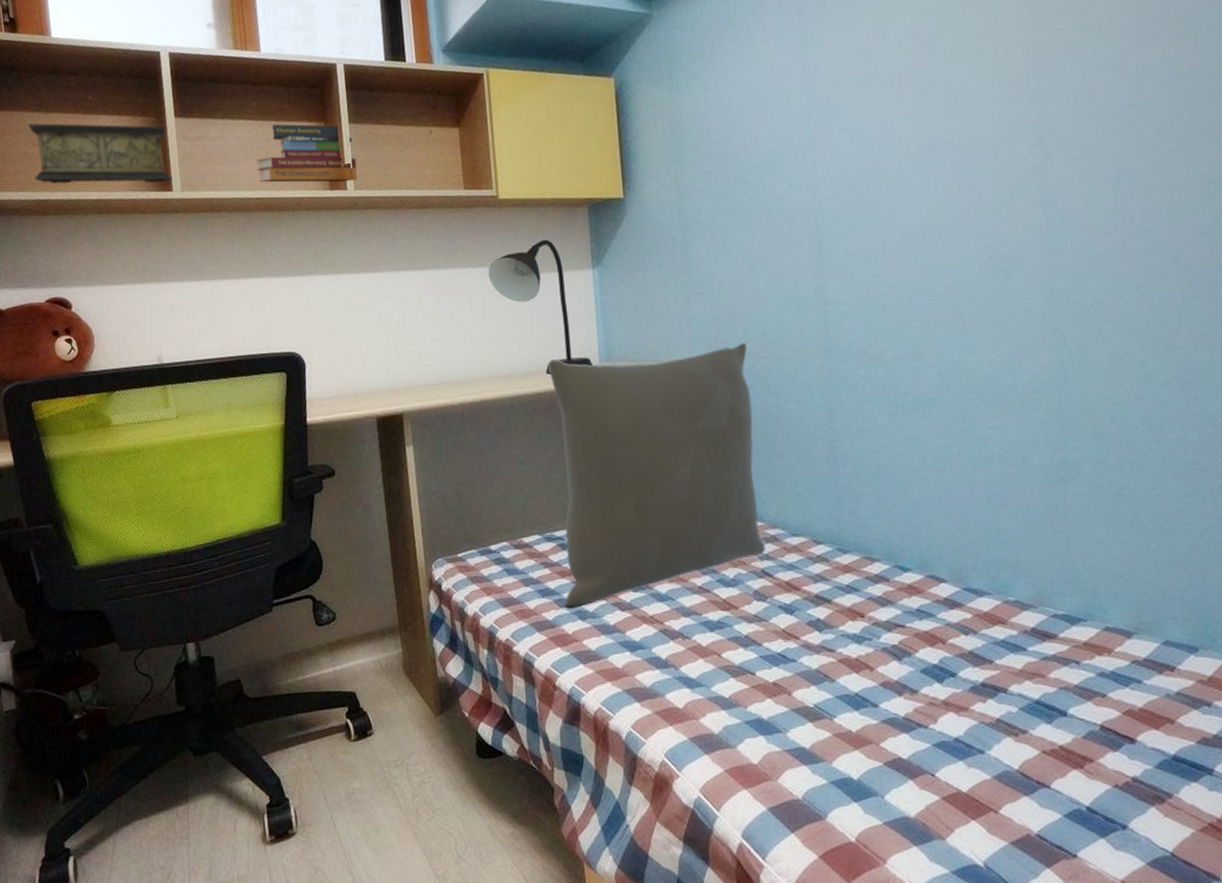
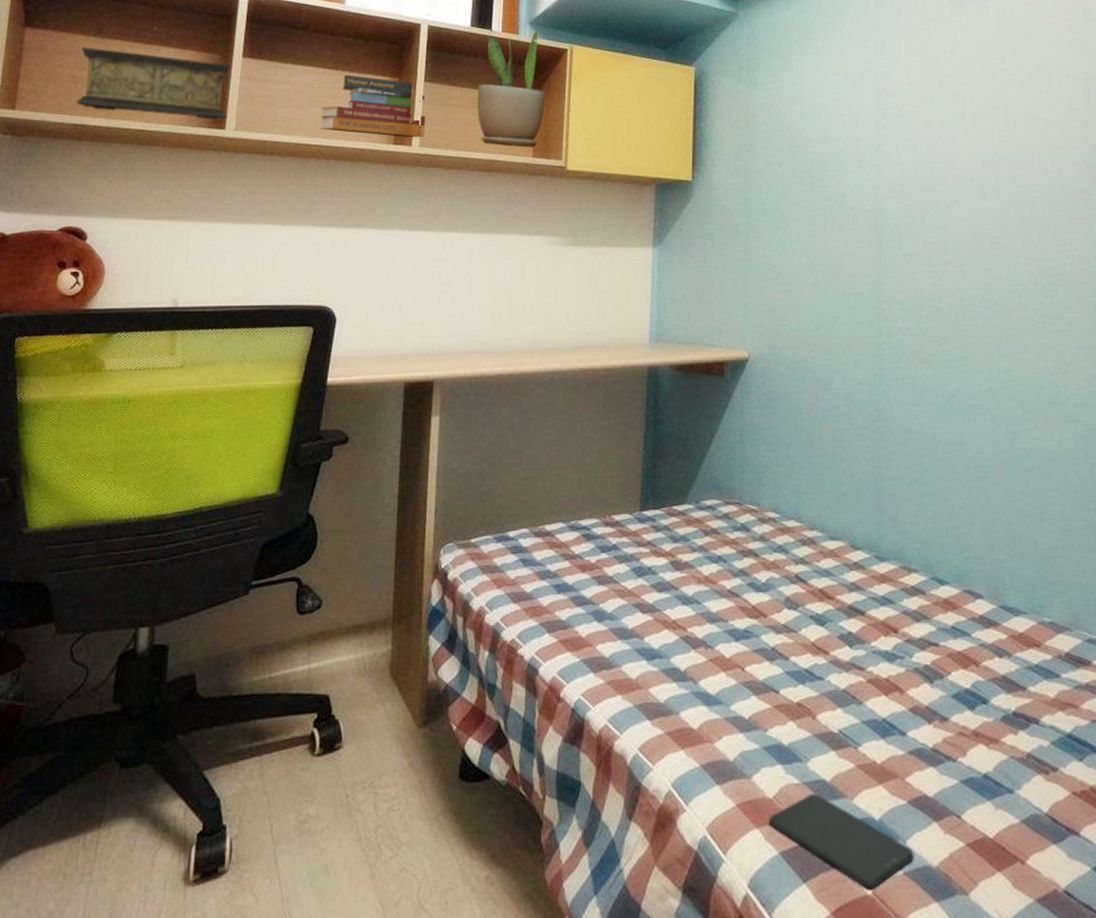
potted plant: none [401,53,469,181] -> present [477,27,545,148]
desk lamp: present [488,239,594,375] -> none [546,214,643,351]
pillow: present [547,343,766,610] -> none [581,334,802,609]
smartphone: none [756,759,893,837] -> present [769,793,914,889]

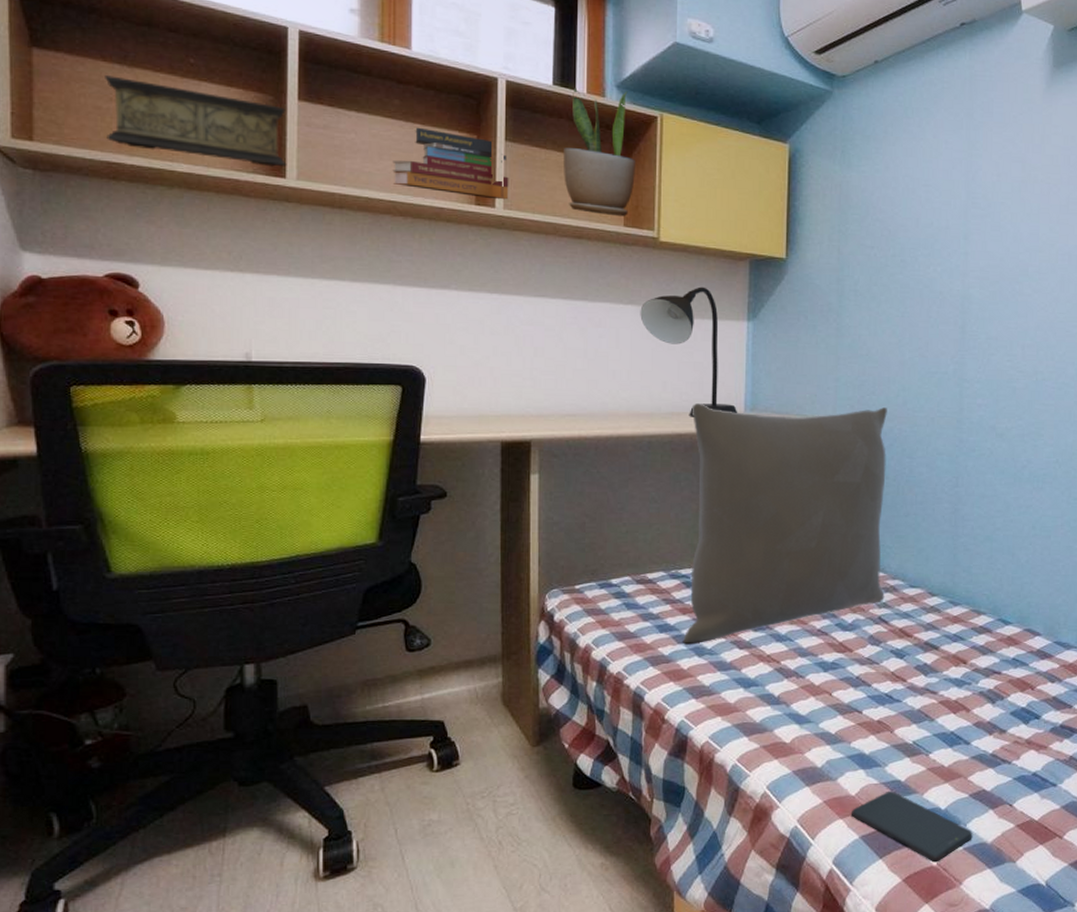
desk lamp: none [546,214,643,351] -> present [640,286,738,417]
pillow: none [581,334,802,609] -> present [683,403,887,646]

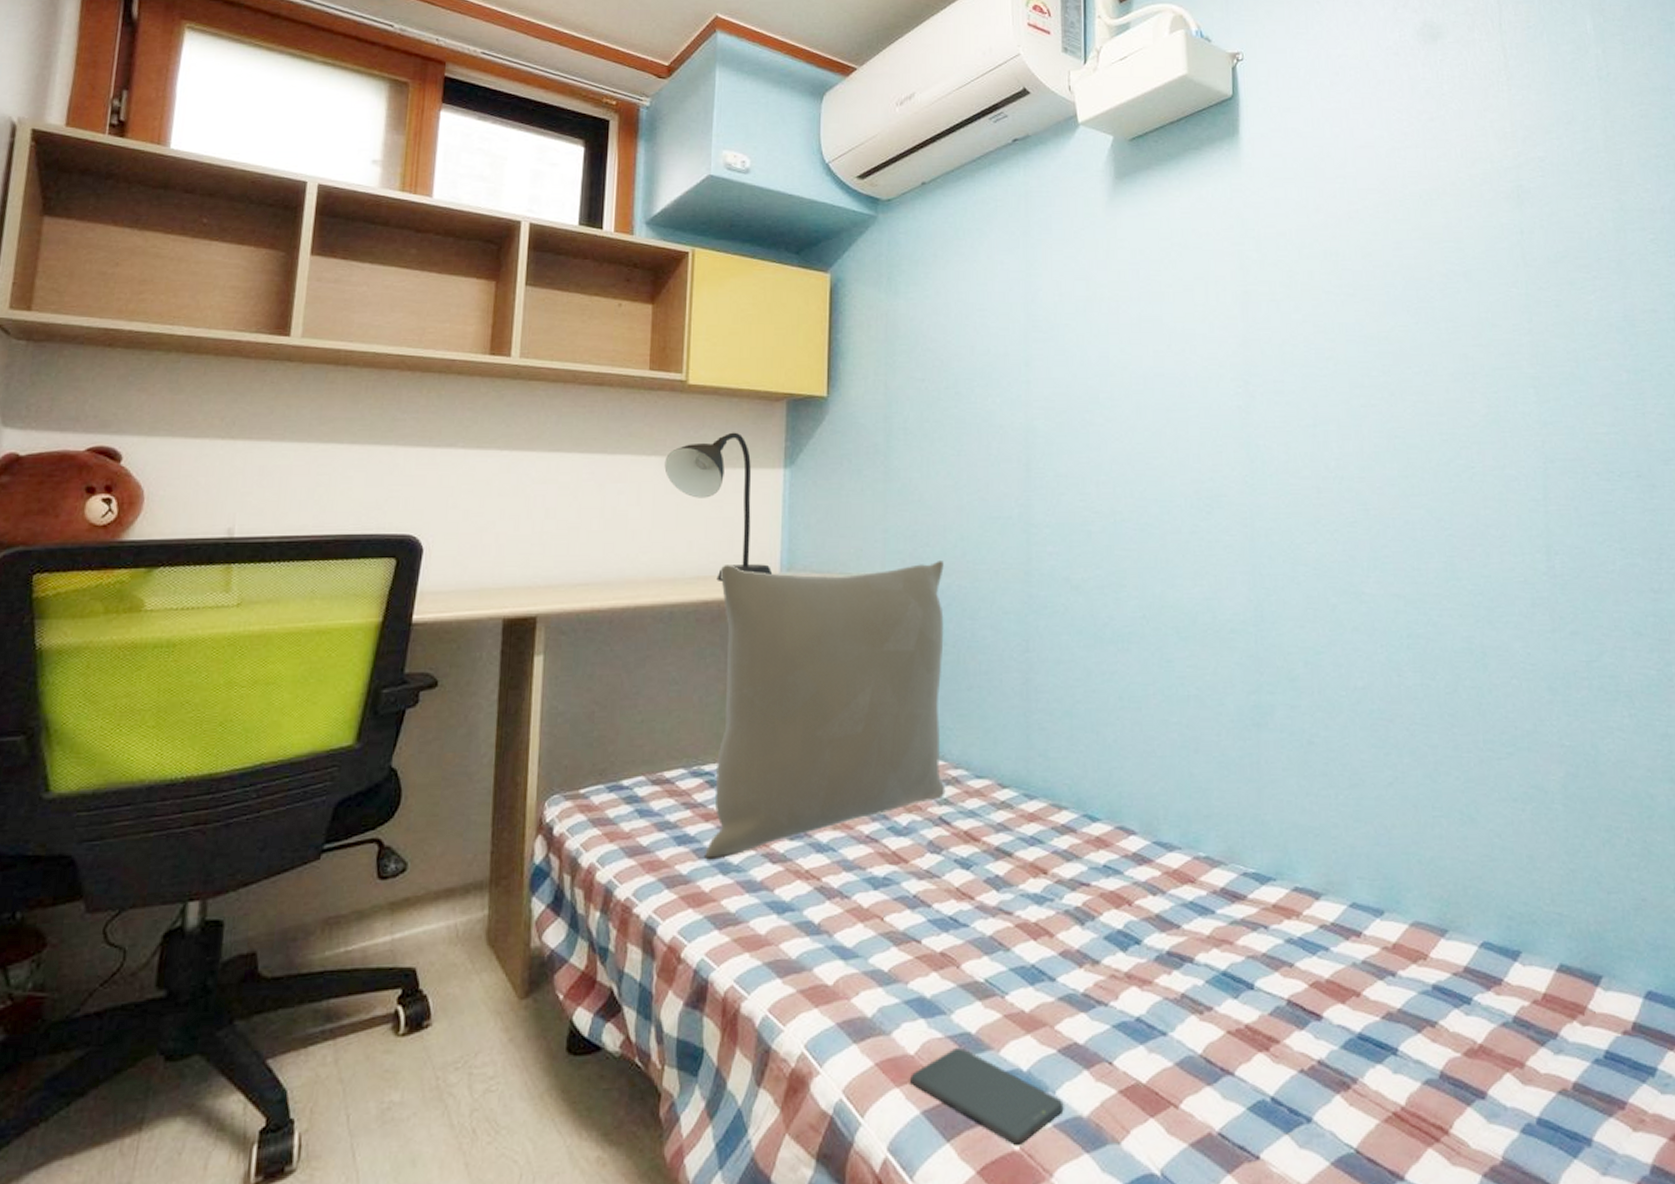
decorative box: present [105,75,287,167] -> none [107,240,297,325]
books: present [392,127,509,200] -> none [403,276,528,348]
potted plant: present [564,88,635,217] -> none [586,227,664,360]

